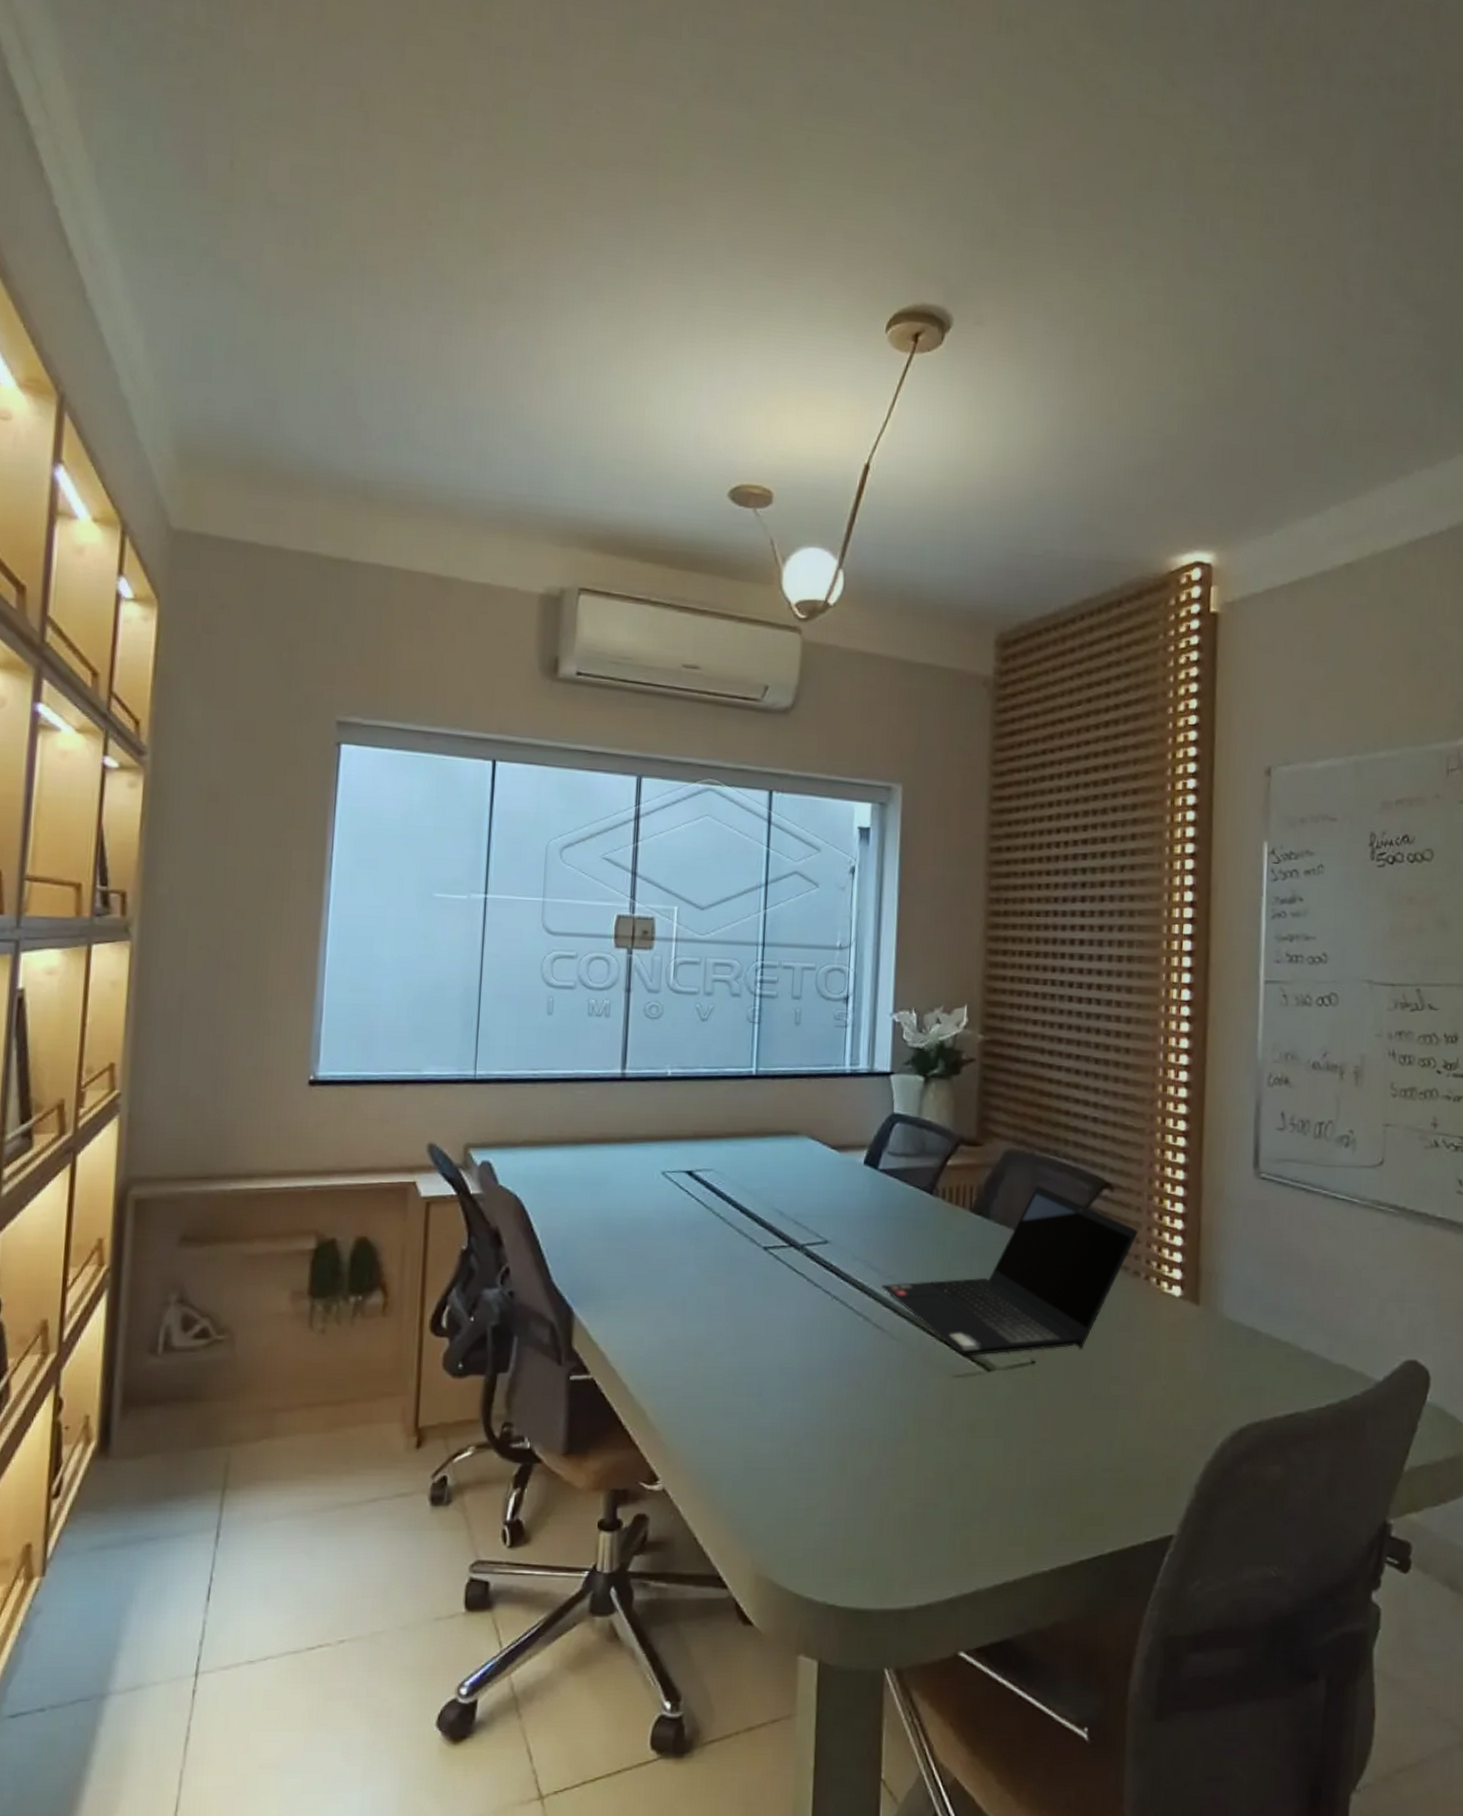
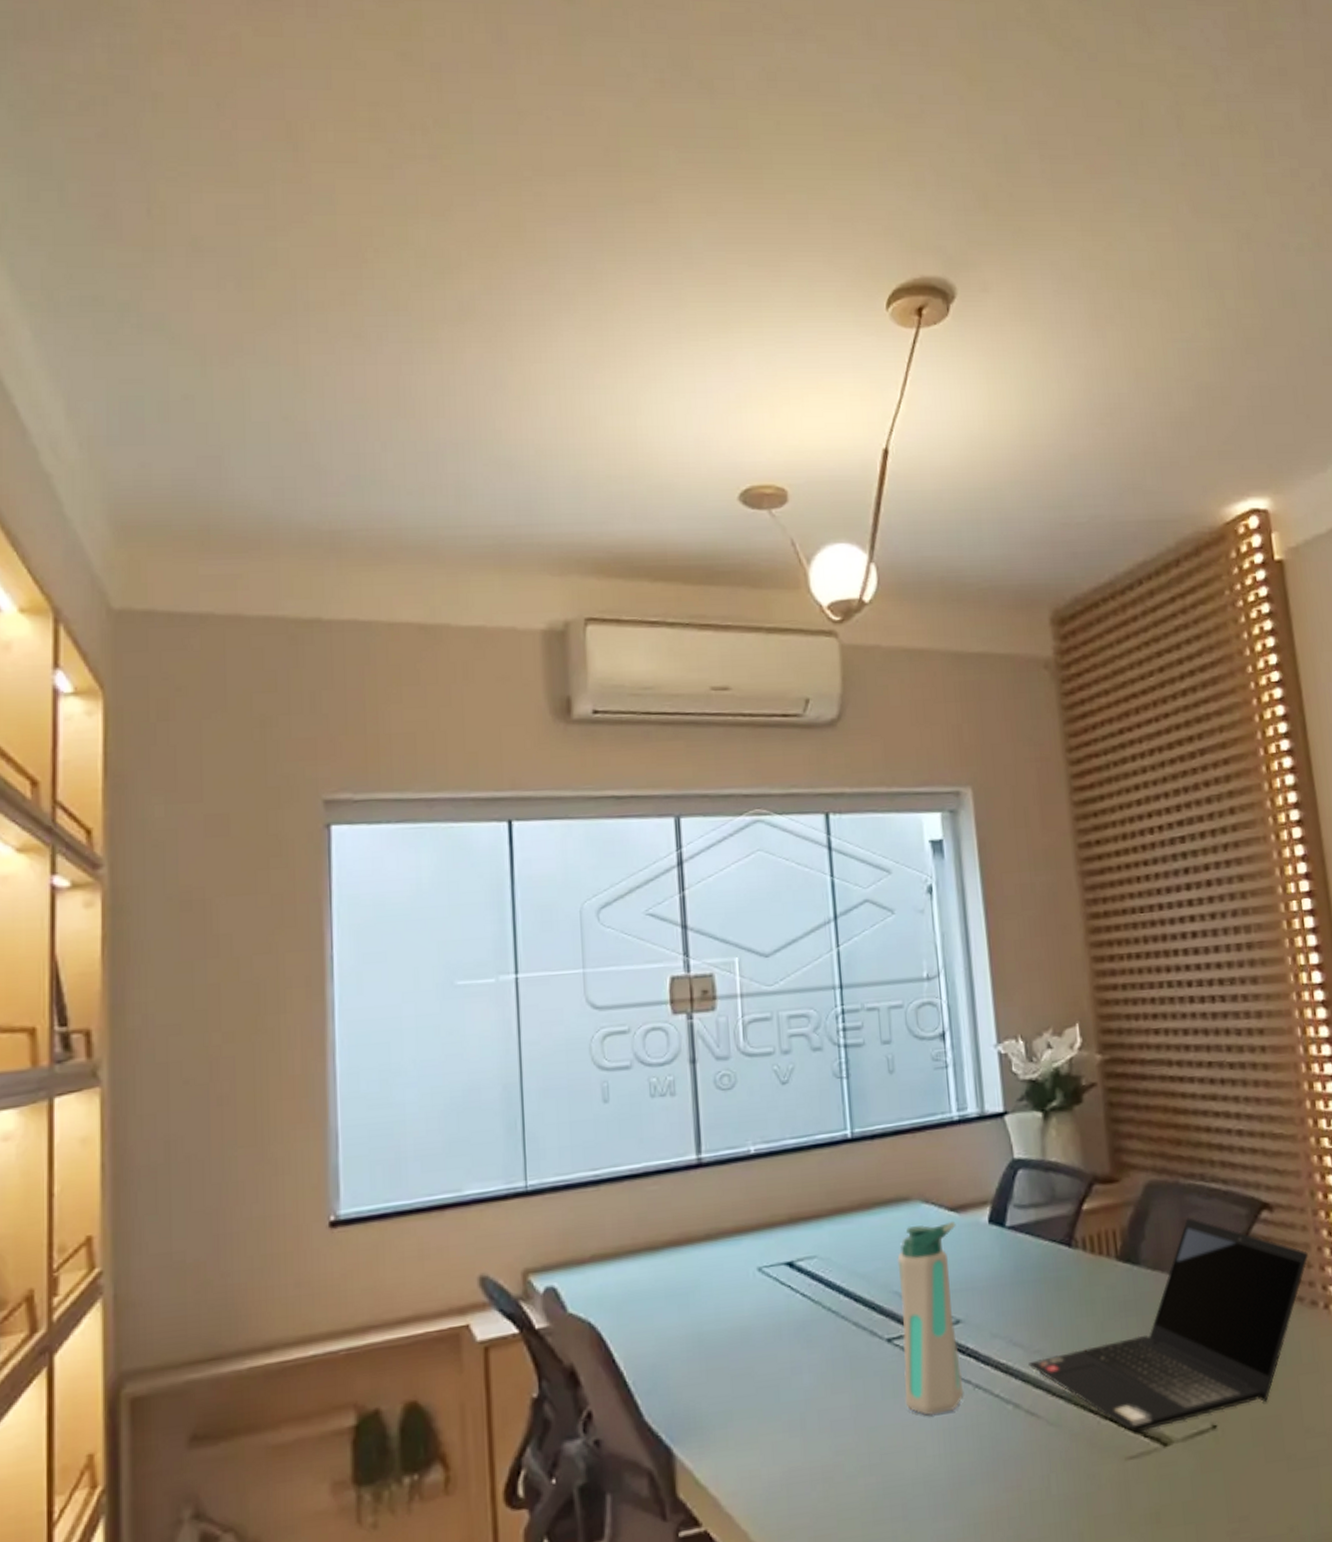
water bottle: none [772,1156,836,1315] -> present [897,1222,964,1415]

